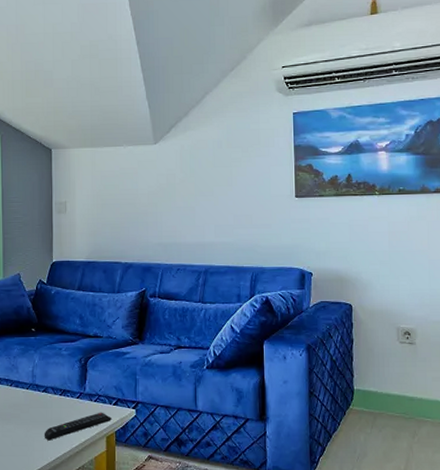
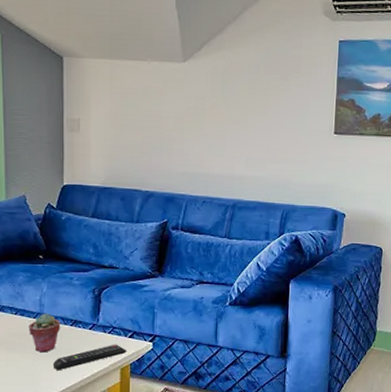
potted succulent: none [22,383,51,423] -> present [29,313,61,353]

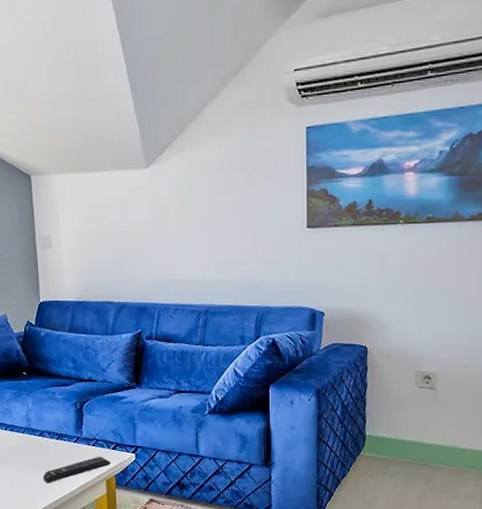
potted succulent: present [29,313,61,353] -> none [18,428,48,466]

